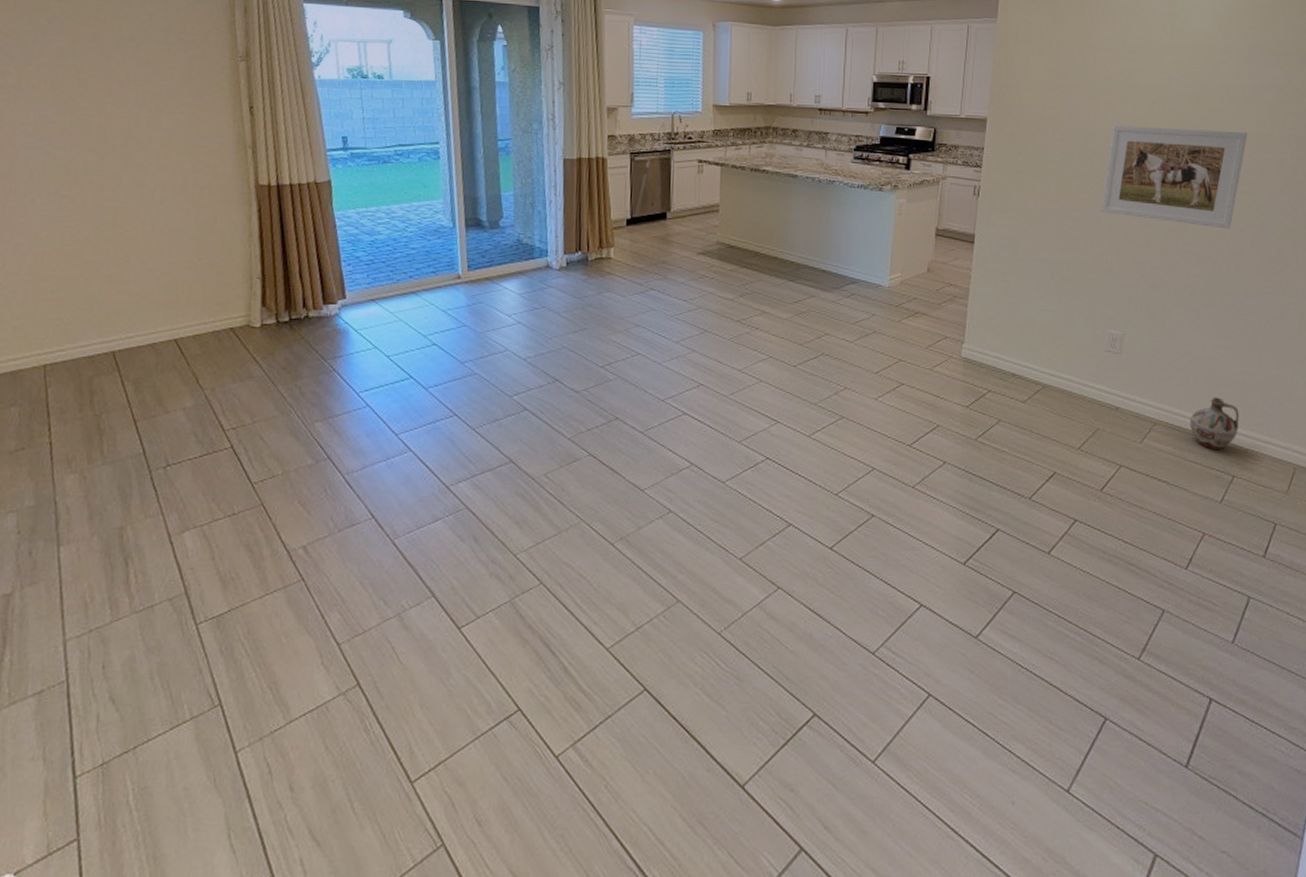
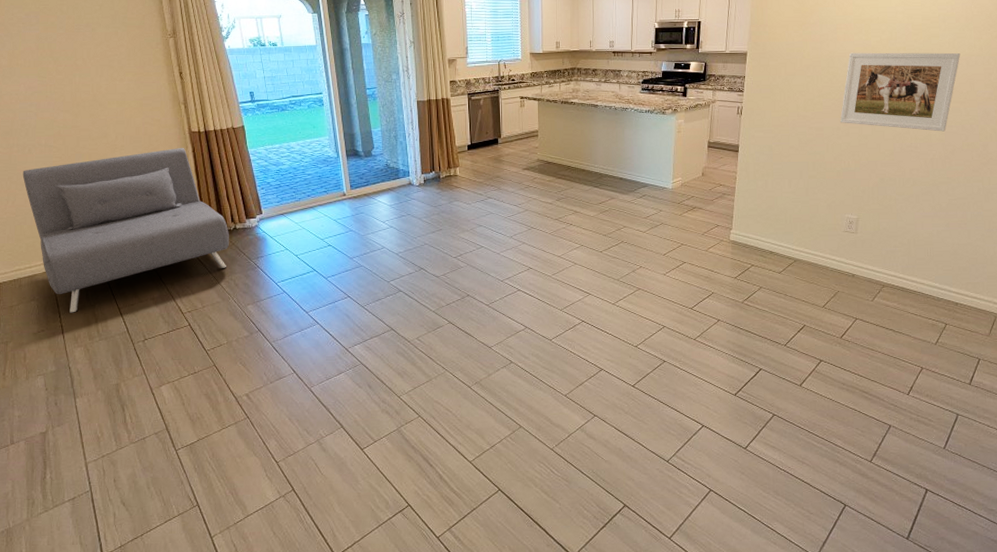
sofa: none [18,206,299,425] -> present [22,148,230,313]
ceramic jug: present [1189,397,1239,451] -> none [911,264,951,305]

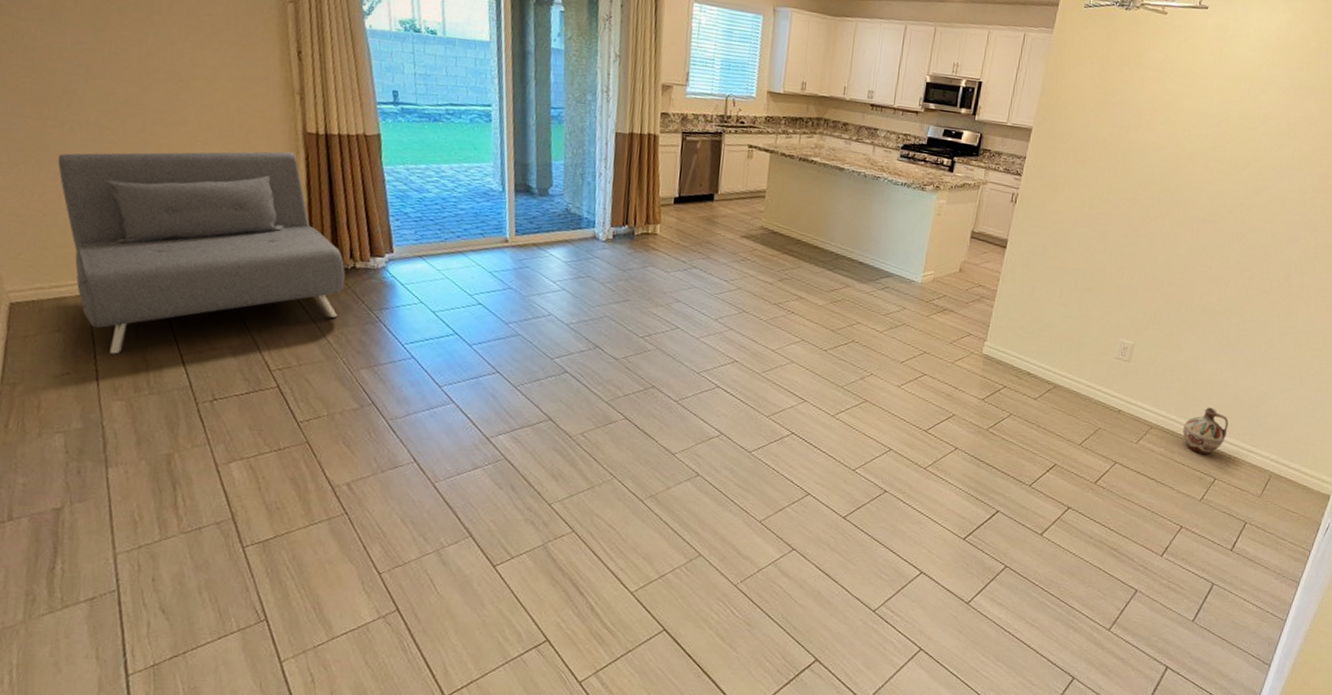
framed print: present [839,52,961,132] -> none [1128,145,1276,254]
ceramic jug: none [911,264,951,305] -> present [1182,407,1229,456]

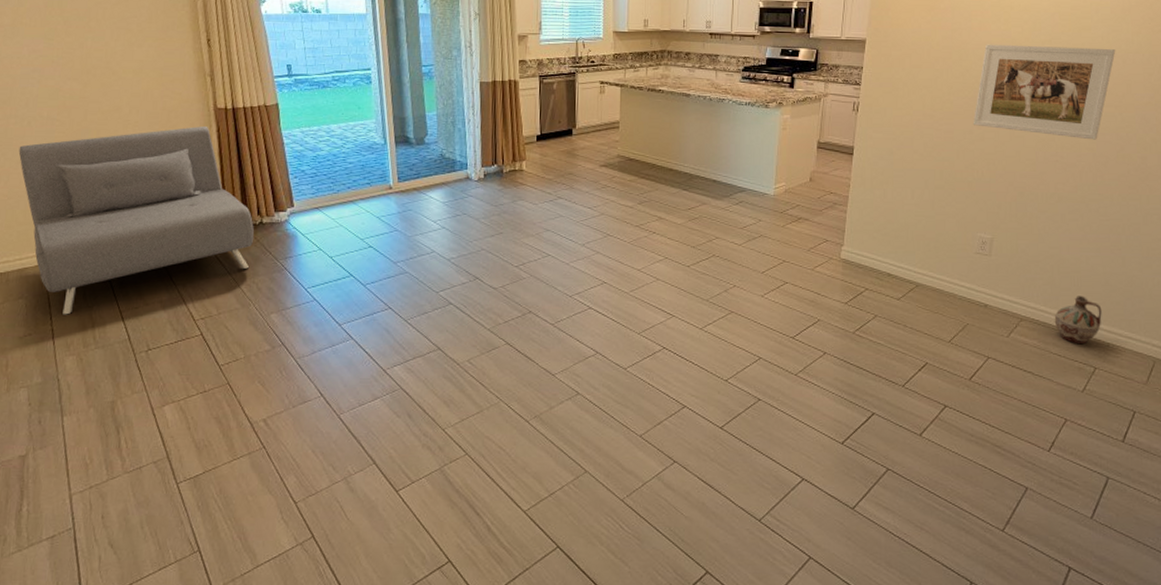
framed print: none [1128,145,1276,254] -> present [972,44,1116,140]

